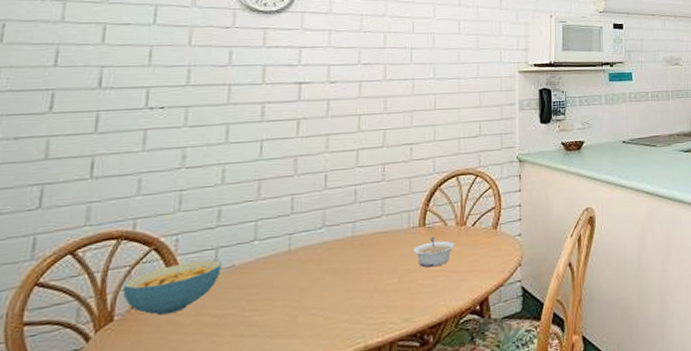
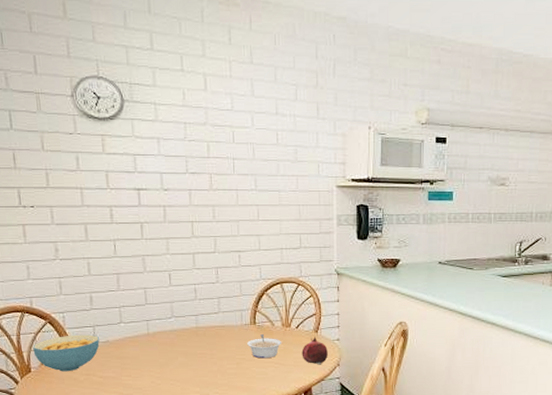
fruit: none [478,233,508,268] -> present [301,336,328,365]

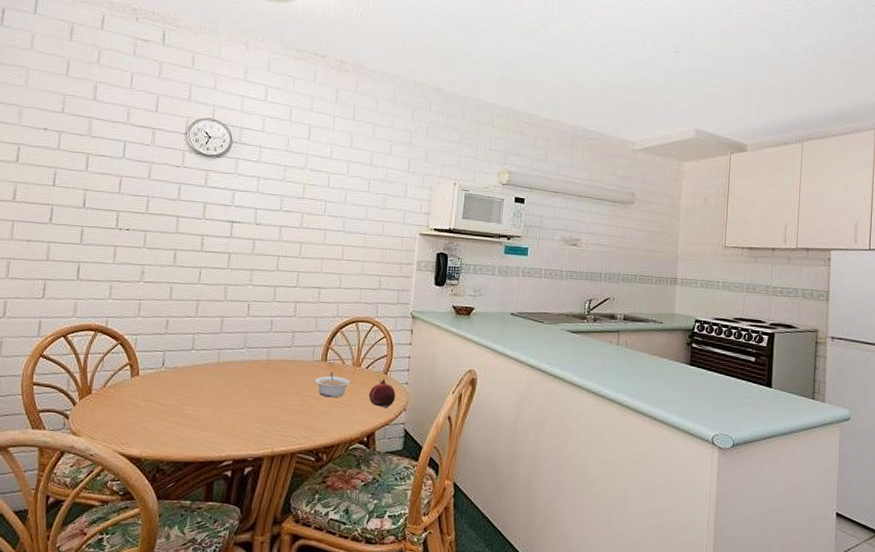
cereal bowl: present [33,334,100,372] -> none [98,358,168,396]

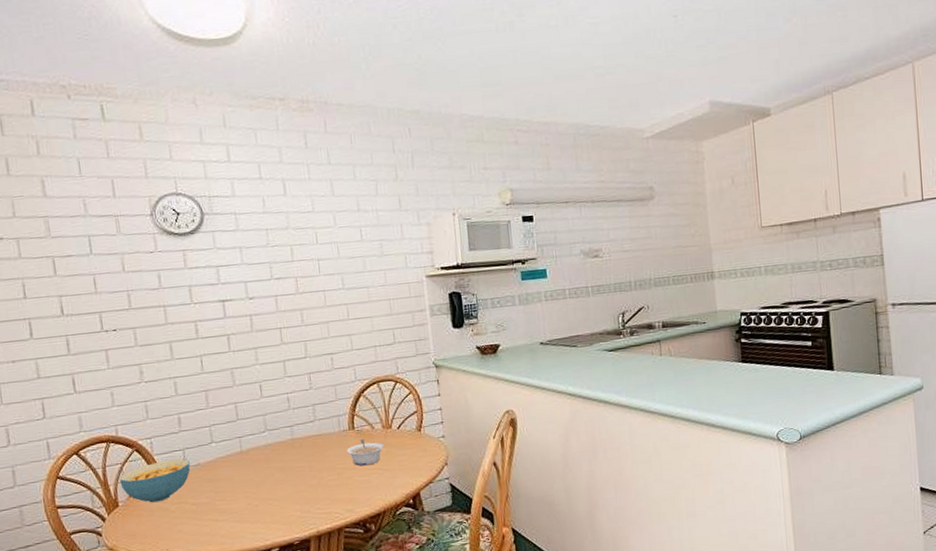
cereal bowl: none [98,358,168,396] -> present [119,459,191,503]
fruit: present [369,378,396,409] -> none [405,436,434,466]

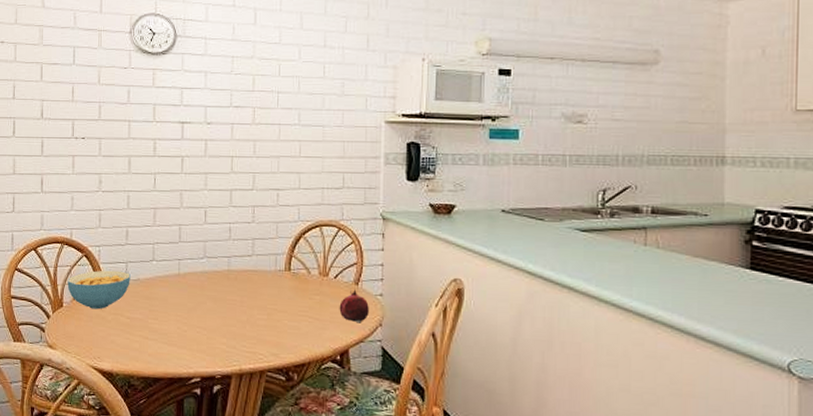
legume: present [347,438,384,466] -> none [280,281,318,311]
fruit: none [405,436,434,466] -> present [339,289,369,324]

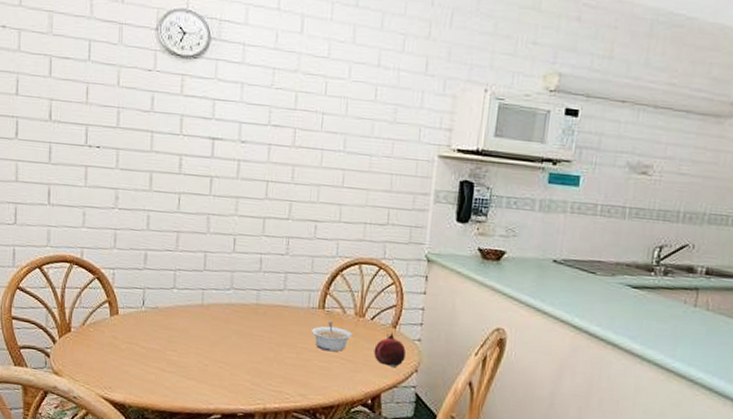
cereal bowl: present [67,270,131,310] -> none [76,295,148,337]
legume: none [280,281,318,311] -> present [312,321,353,352]

